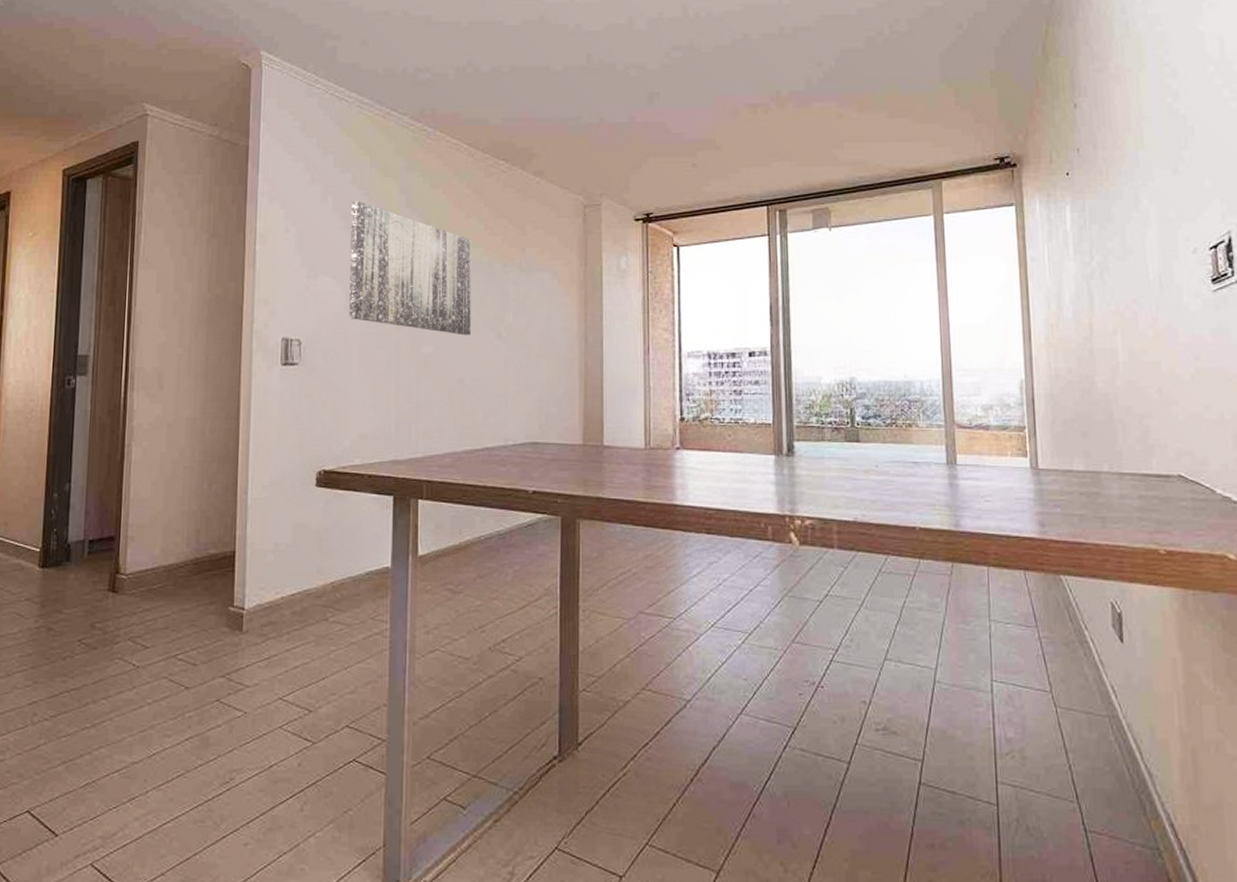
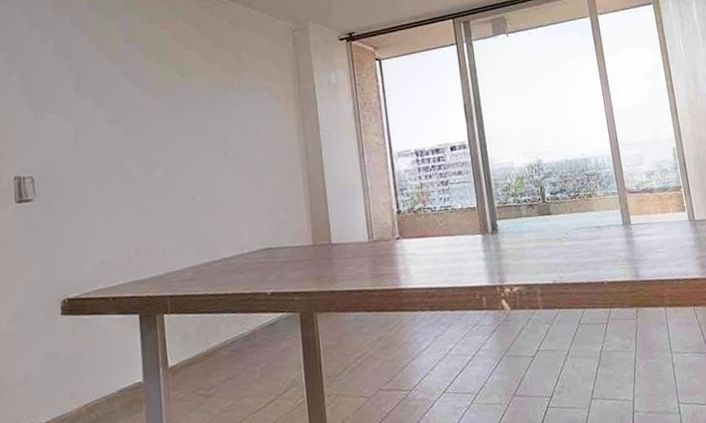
wall art: present [349,201,472,336] -> none [73,41,199,158]

